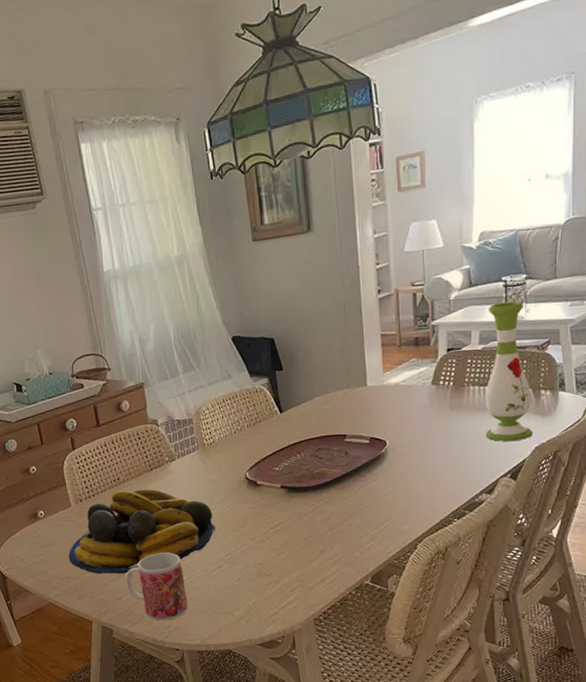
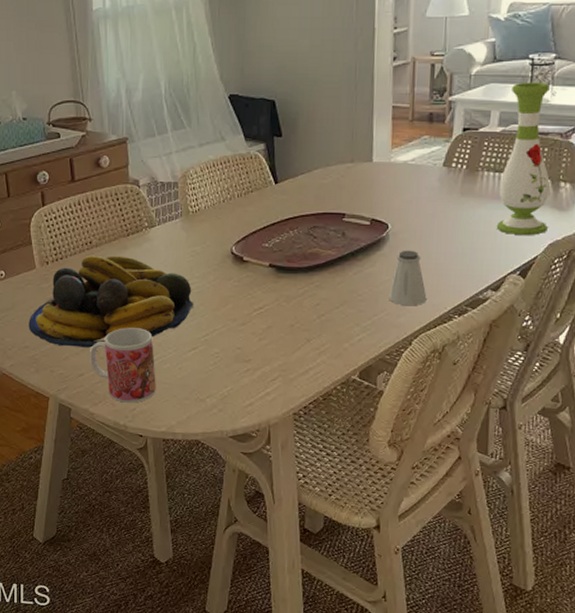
saltshaker: none [392,462,427,514] -> present [389,250,427,306]

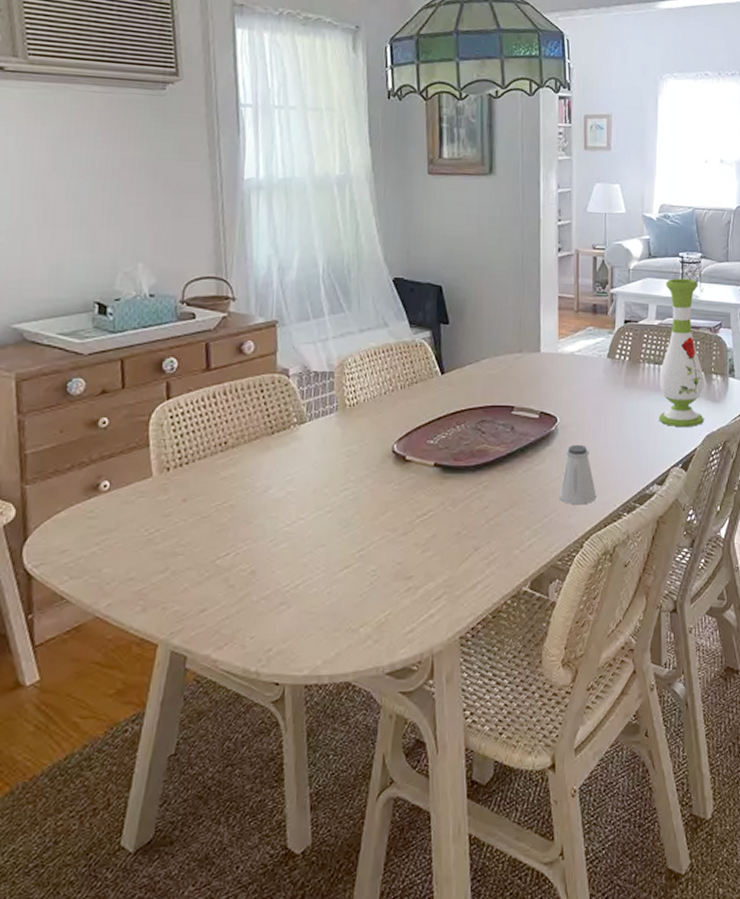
fruit bowl: present [28,255,194,348] -> none [136,458,349,575]
mug: present [90,328,156,403] -> none [216,546,299,643]

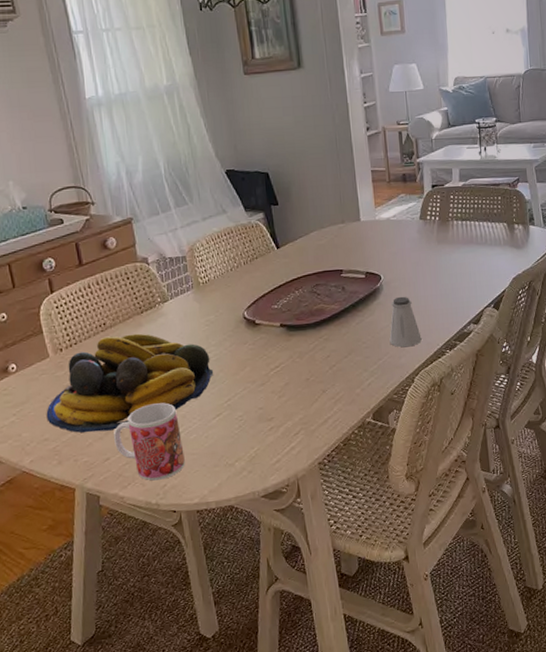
fruit bowl: none [136,458,349,575] -> present [46,333,214,433]
mug: none [216,546,299,643] -> present [114,402,185,481]
vase: present [658,278,704,427] -> none [466,141,510,273]

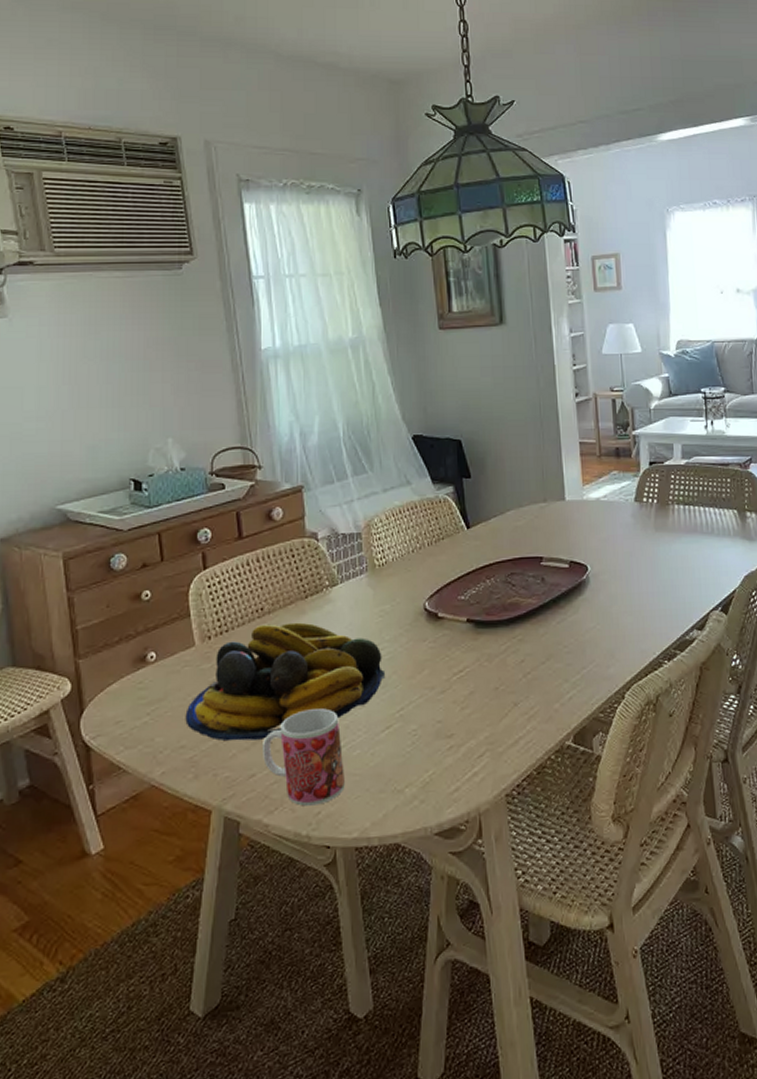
saltshaker: present [389,296,422,348] -> none [596,592,635,655]

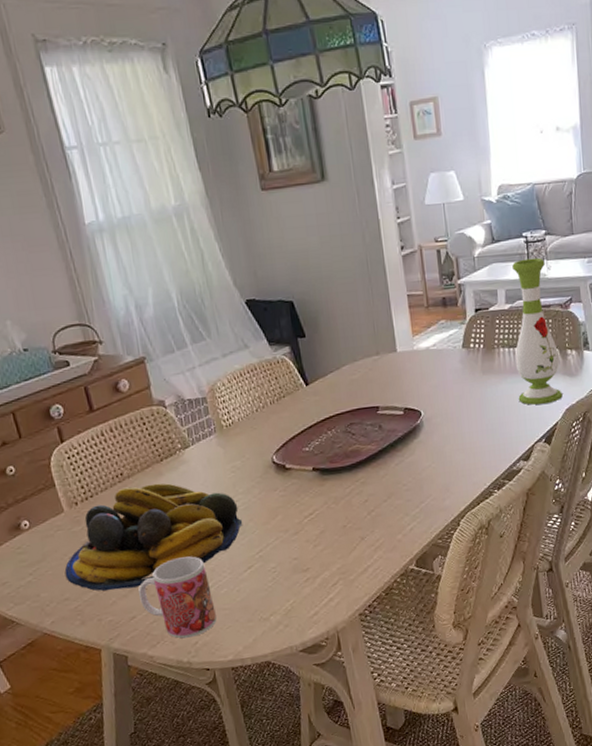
vase: none [690,414,741,569] -> present [512,257,563,405]

